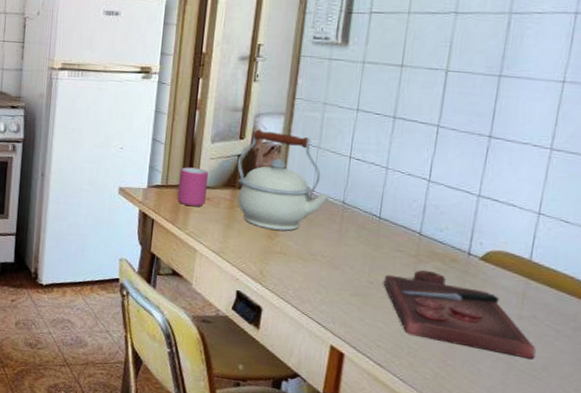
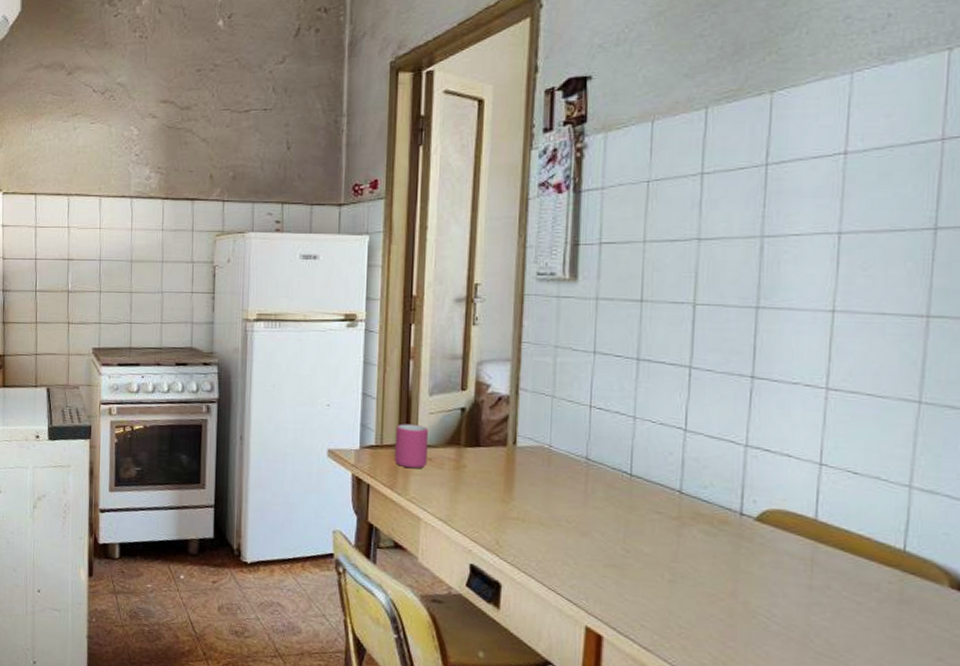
kettle: present [237,129,330,231] -> none [461,379,570,493]
cutting board: present [383,269,536,360] -> none [642,534,835,639]

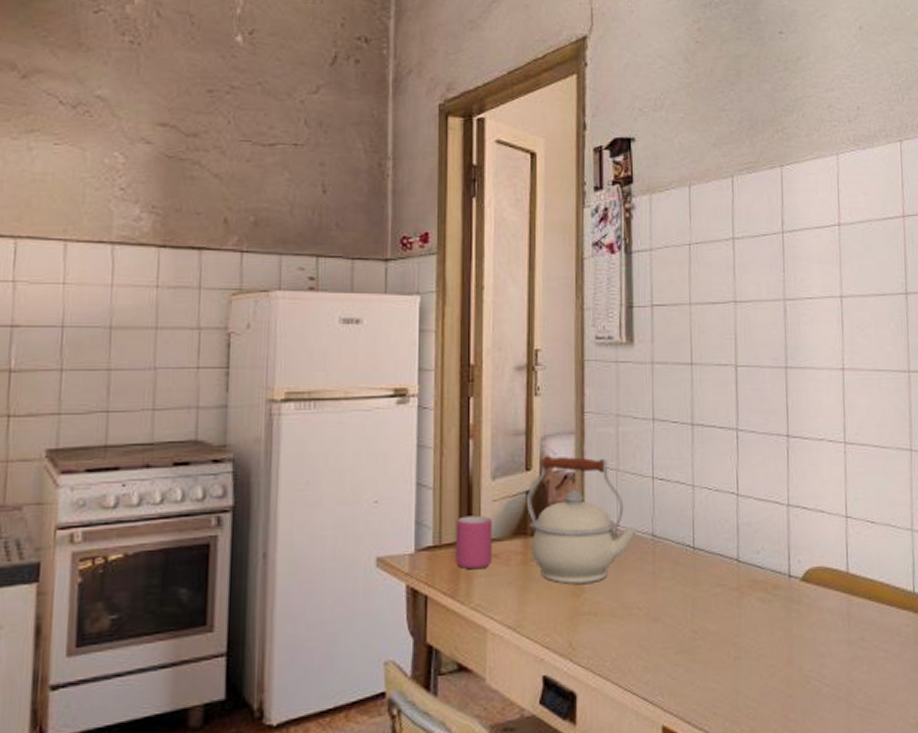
kettle: none [461,379,570,493] -> present [527,456,637,584]

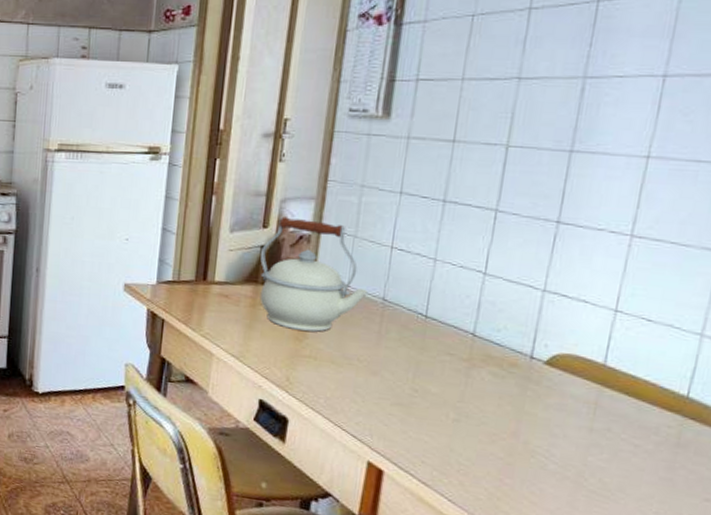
mug: present [456,515,492,570] -> none [191,260,227,305]

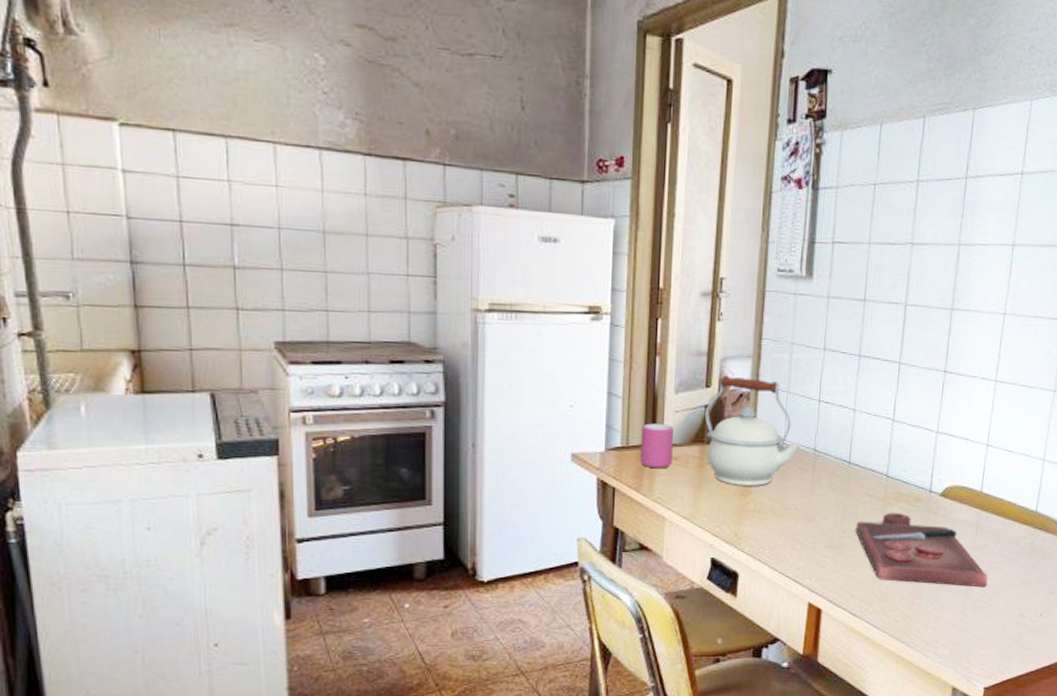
mug: none [191,260,227,305] -> present [640,423,674,469]
cutting board: none [429,375,610,479] -> present [855,512,988,587]

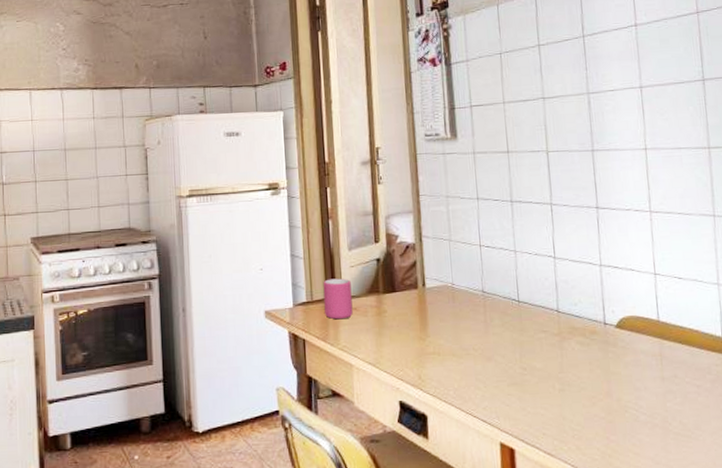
kettle: present [705,375,801,486] -> none [377,231,469,330]
cutting board: present [855,512,988,587] -> none [535,346,686,420]

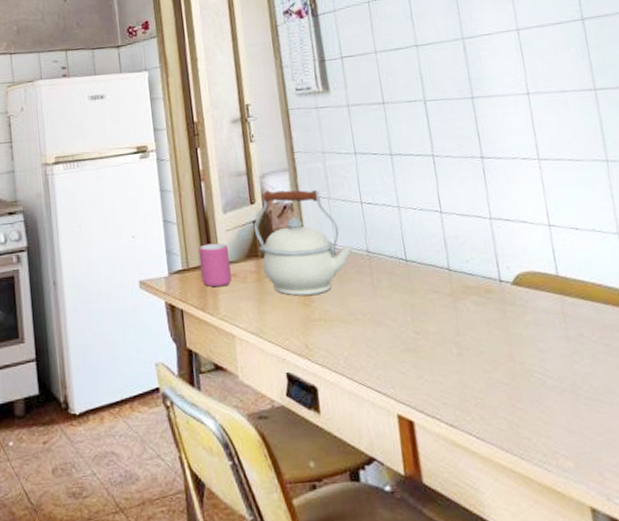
kettle: none [377,231,469,330] -> present [254,190,353,296]

